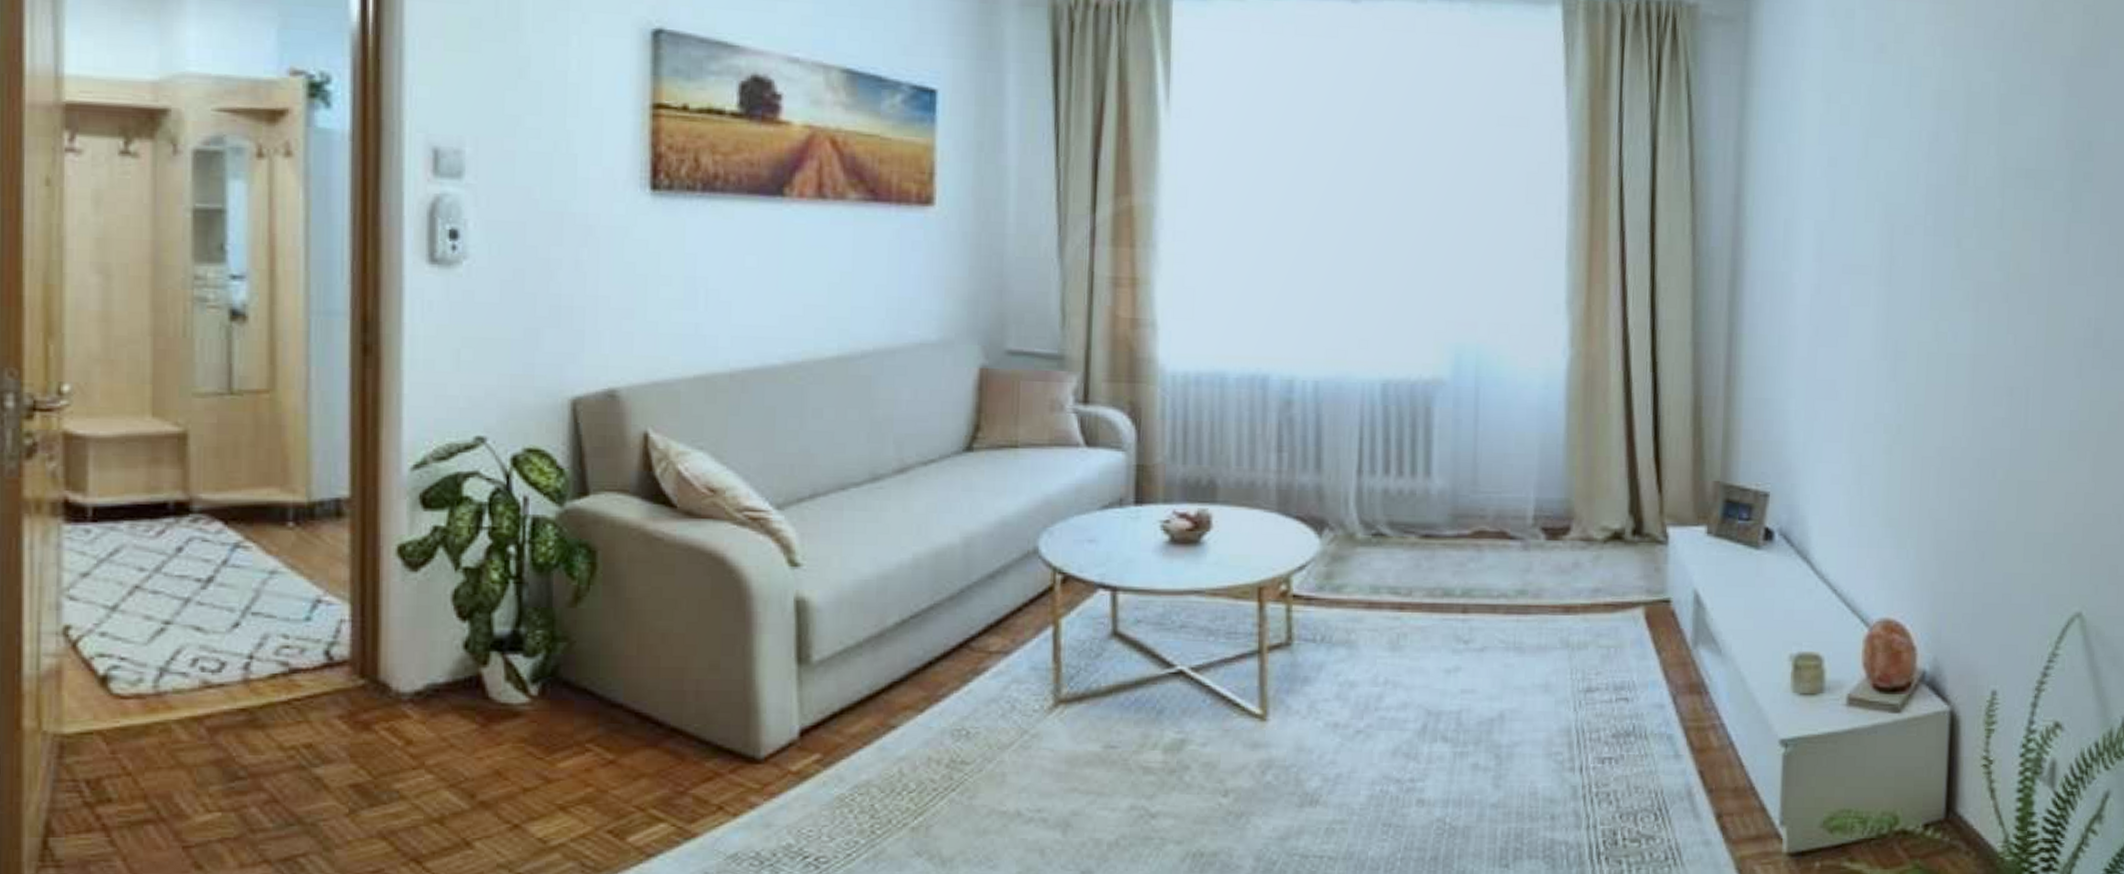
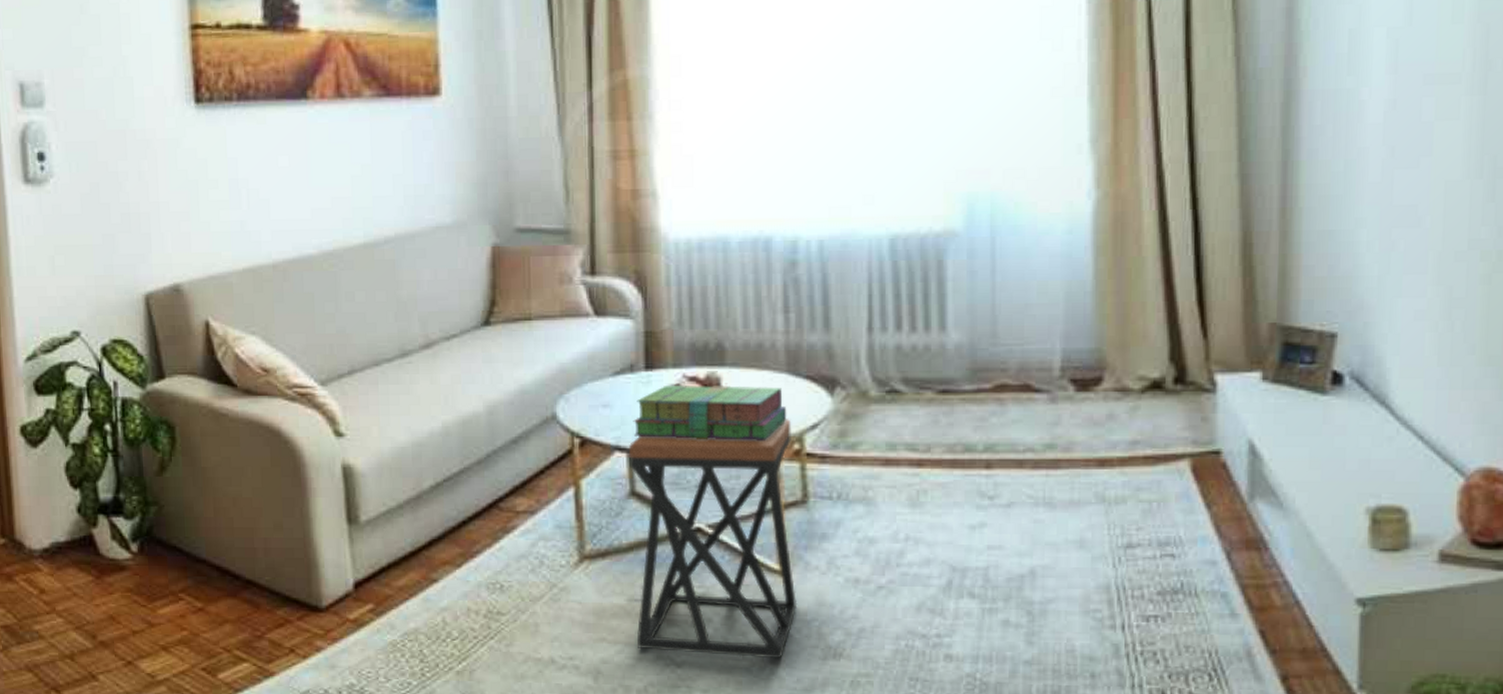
stool: none [1111,558,1279,807] -> present [628,418,798,659]
stack of books: none [1119,521,1276,581] -> present [633,384,787,440]

